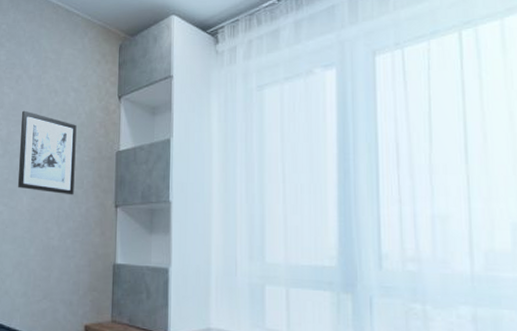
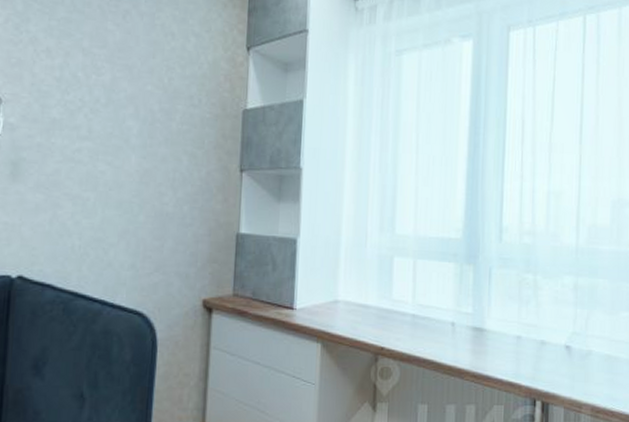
wall art: present [17,110,77,195] -> none [124,53,198,156]

